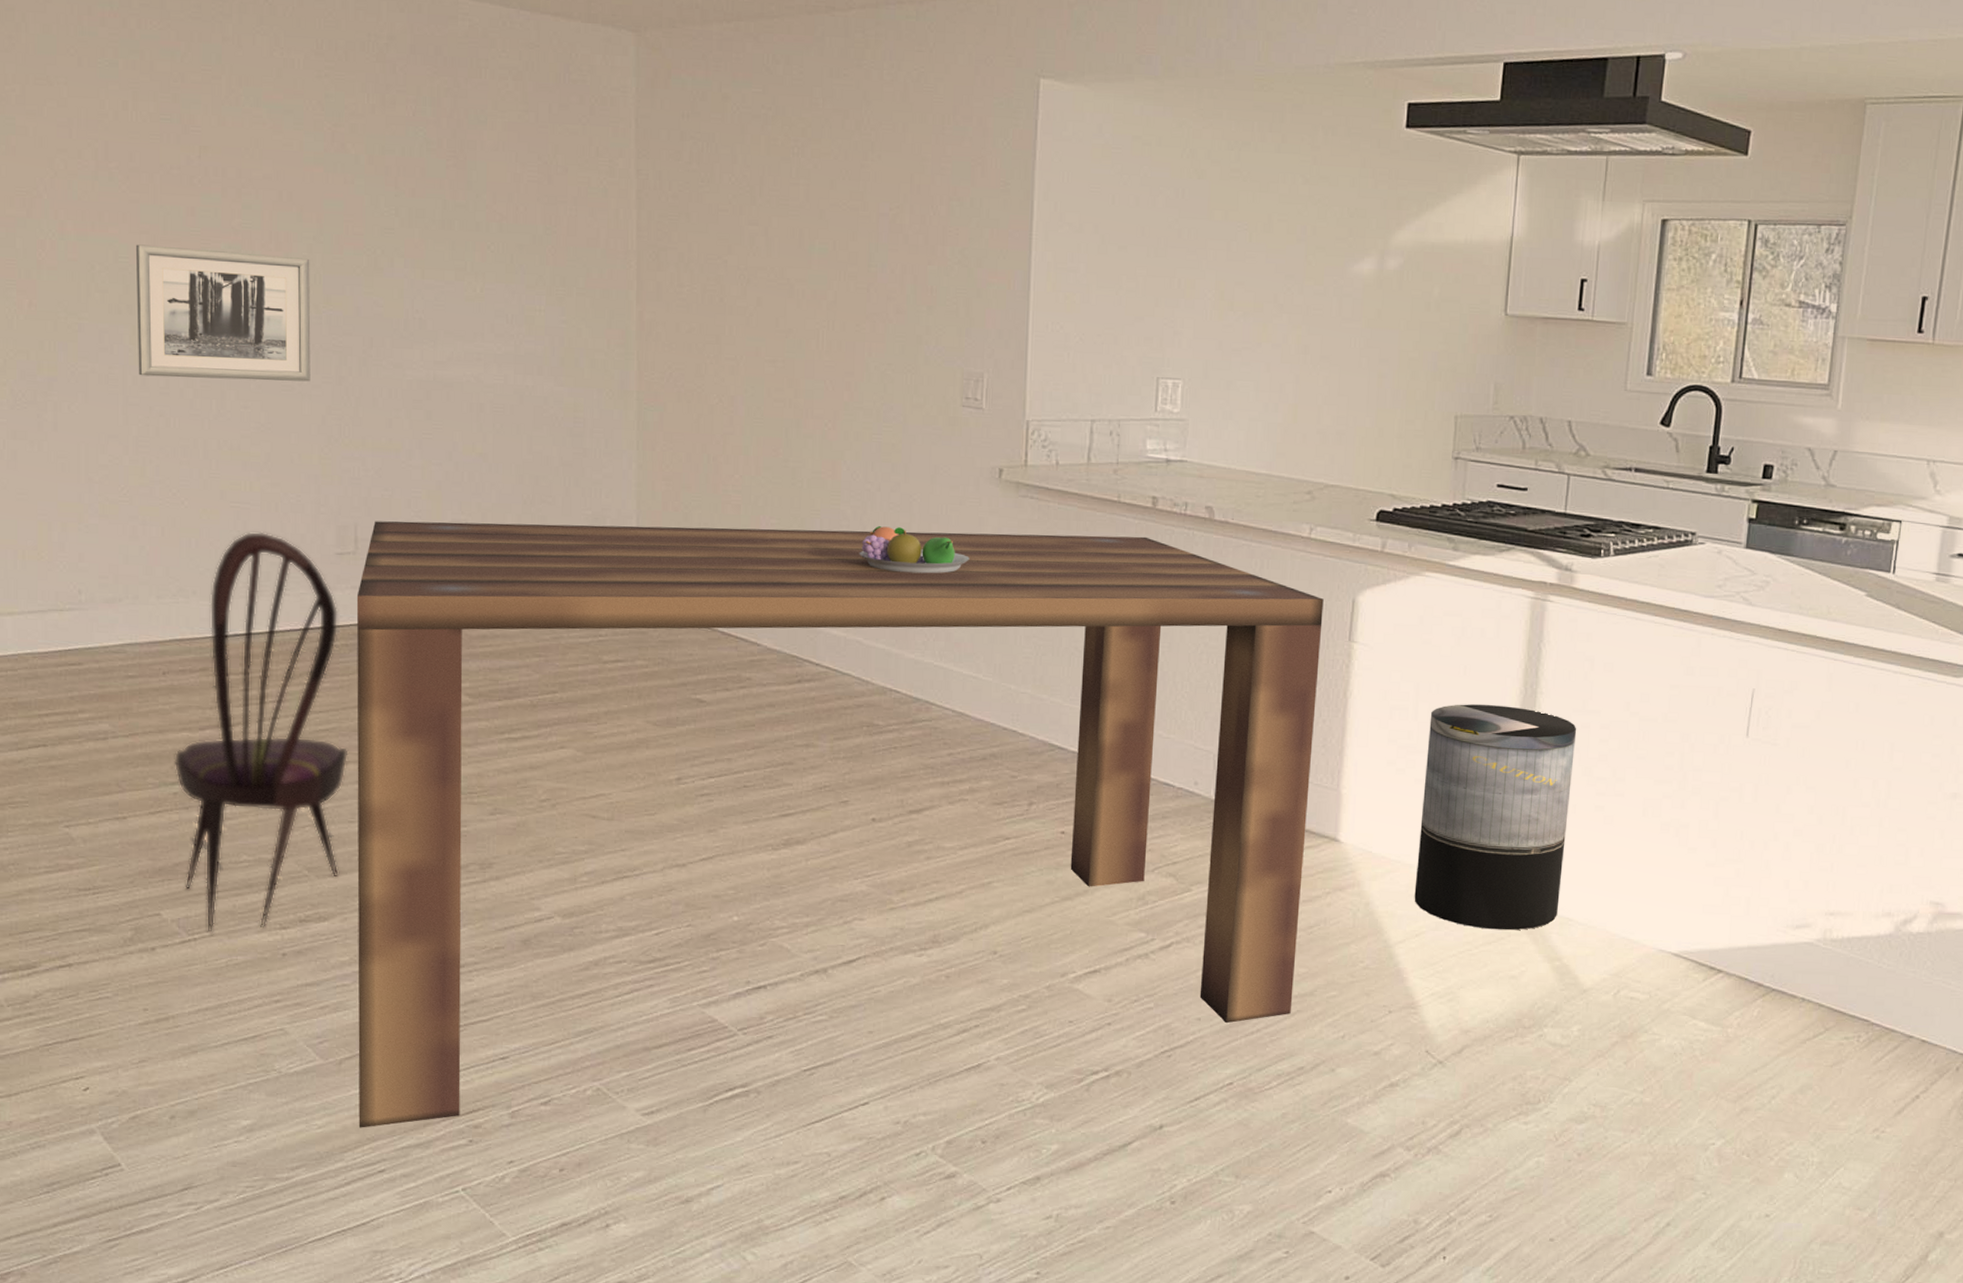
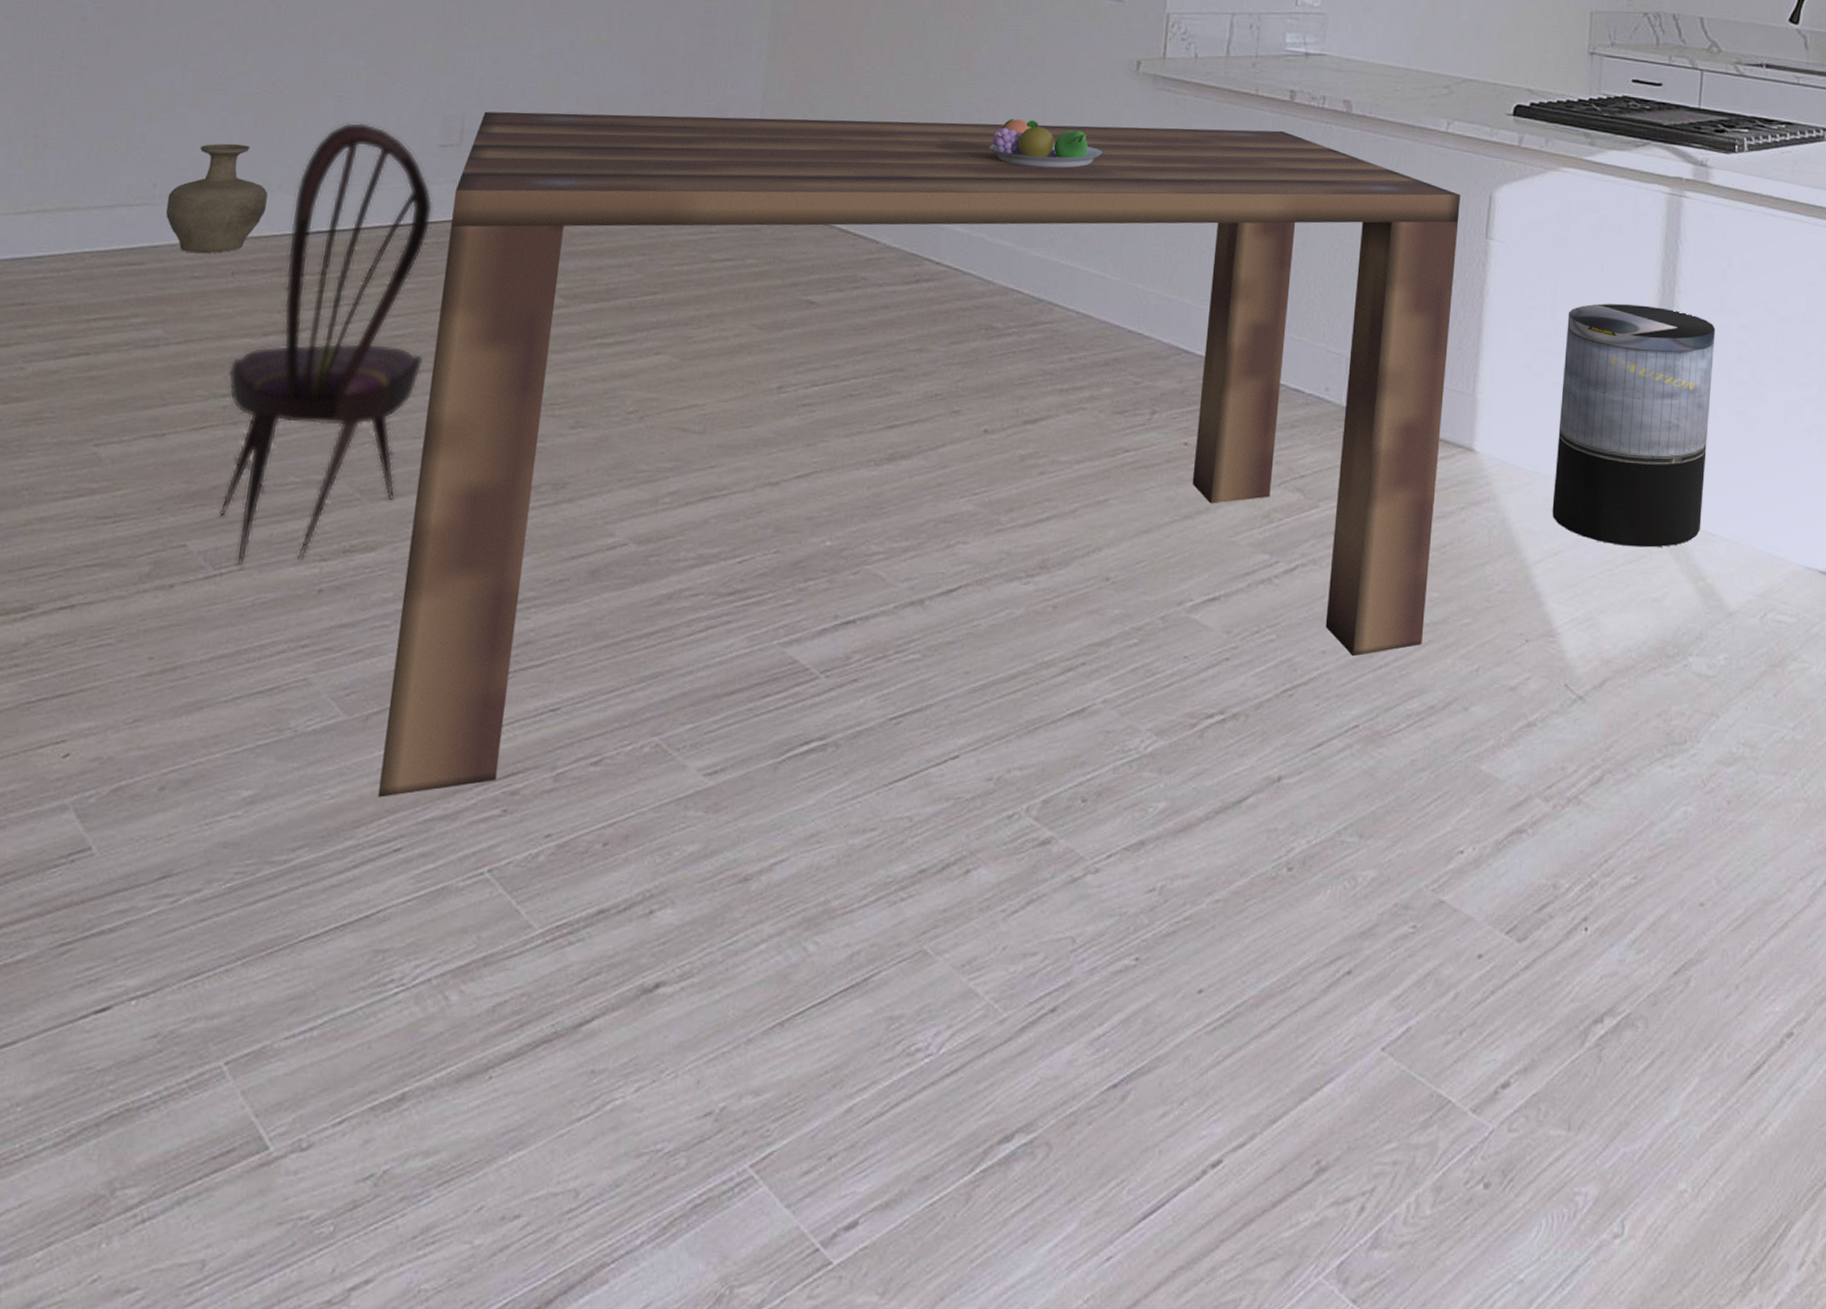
vase: none [93,552,184,655] -> present [165,143,268,253]

